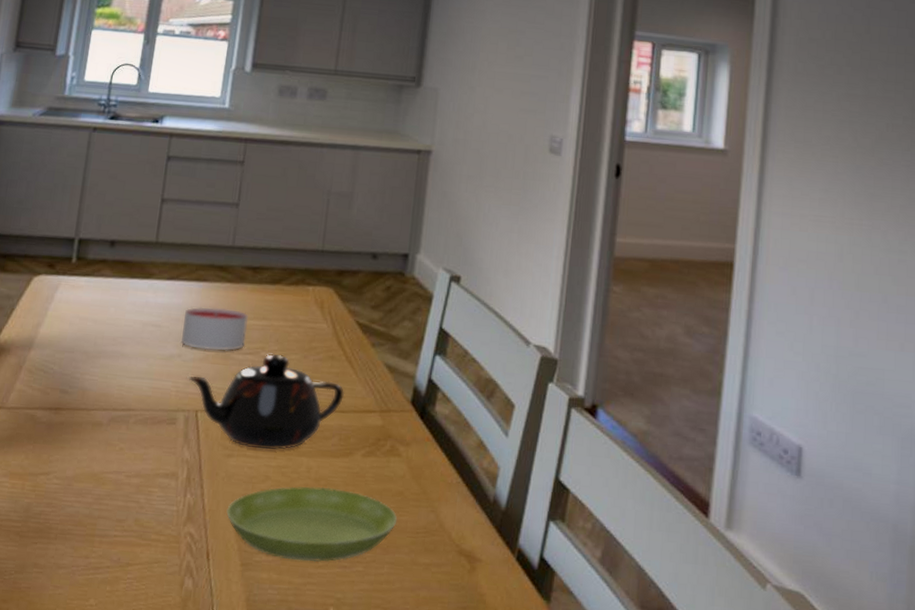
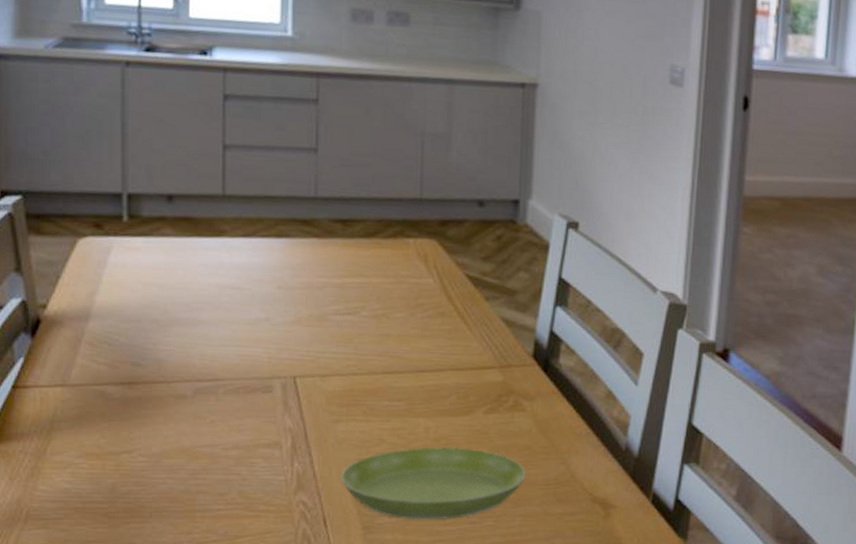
candle: present [180,307,248,351] -> none [266,265,342,313]
teapot: present [187,353,344,450] -> none [279,312,459,413]

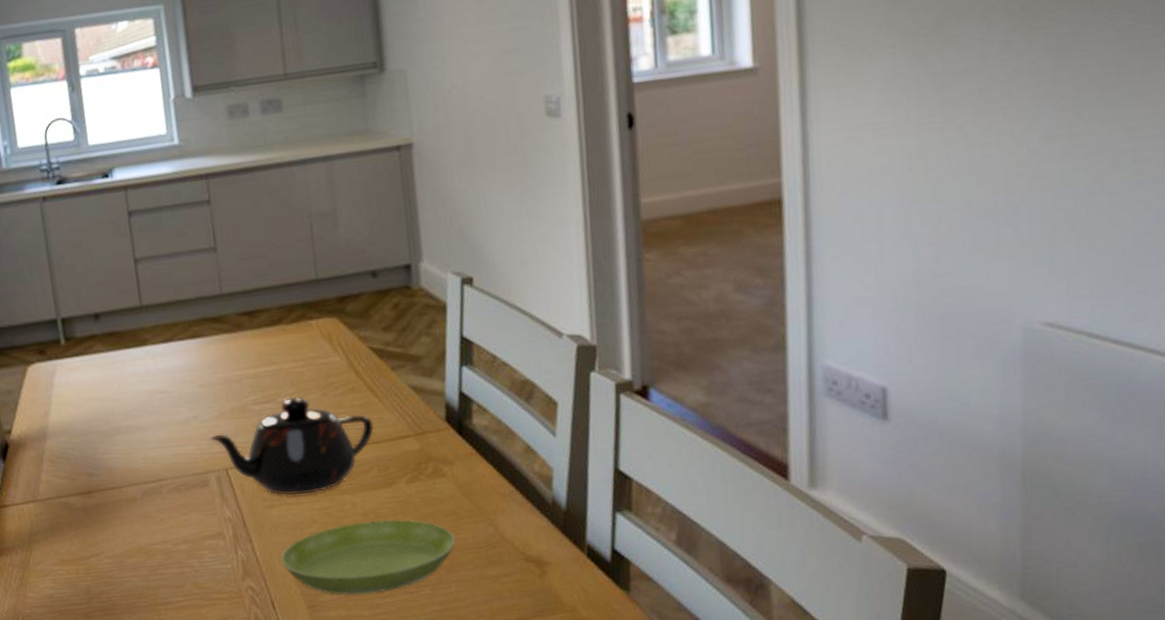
teapot: none [279,312,459,413] -> present [209,397,374,496]

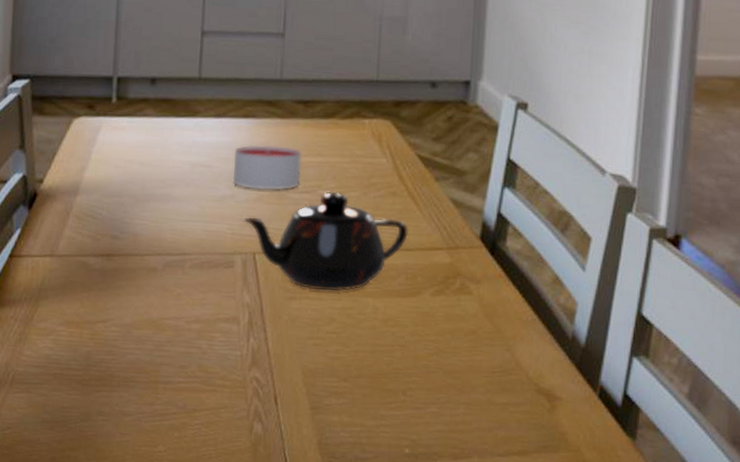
candle: none [189,360,259,407] -> present [232,145,302,191]
saucer: present [281,519,456,595] -> none [292,327,471,404]

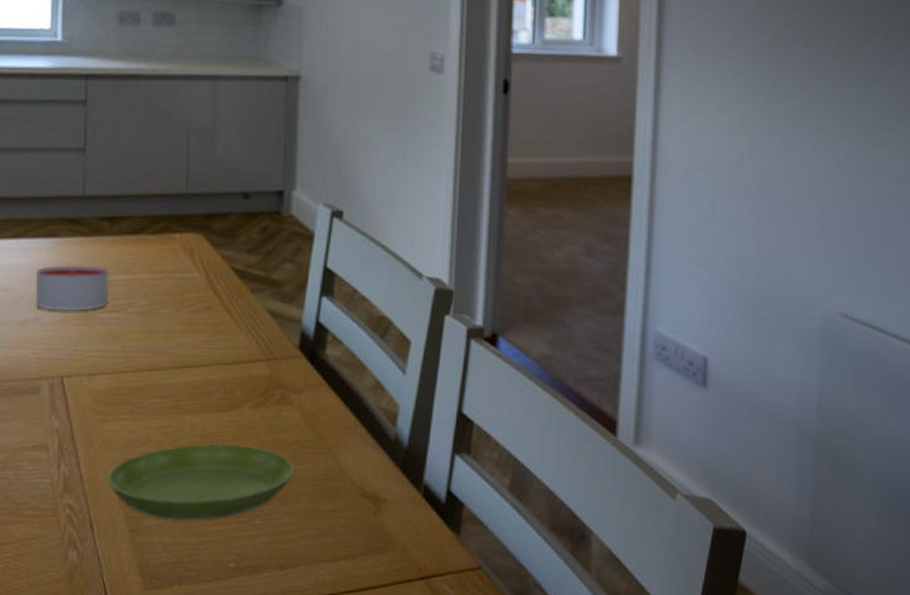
teapot: present [242,191,408,292] -> none [47,309,225,411]
saucer: none [292,327,471,404] -> present [107,443,295,521]

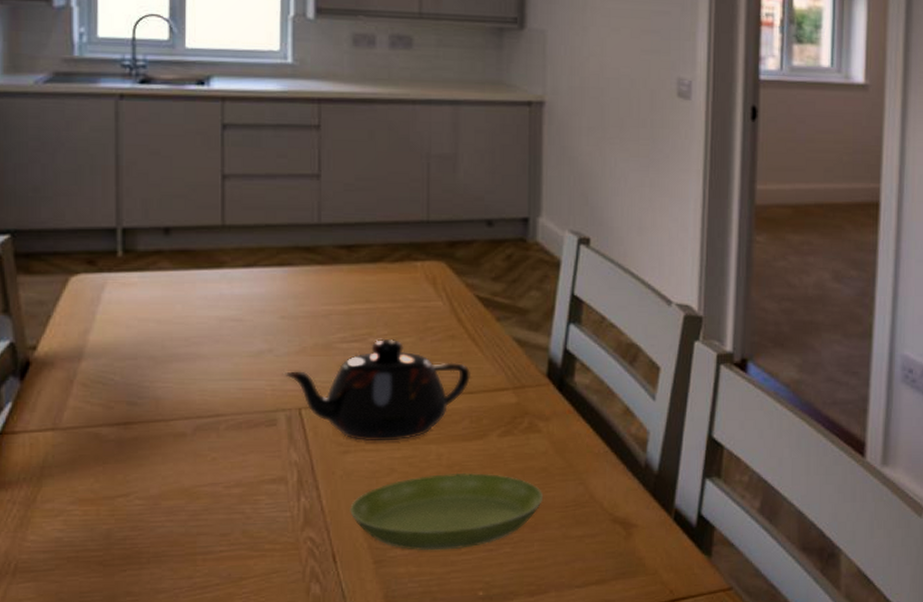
candle: present [35,265,109,311] -> none [269,294,348,341]
teapot: none [47,309,225,411] -> present [283,338,470,442]

